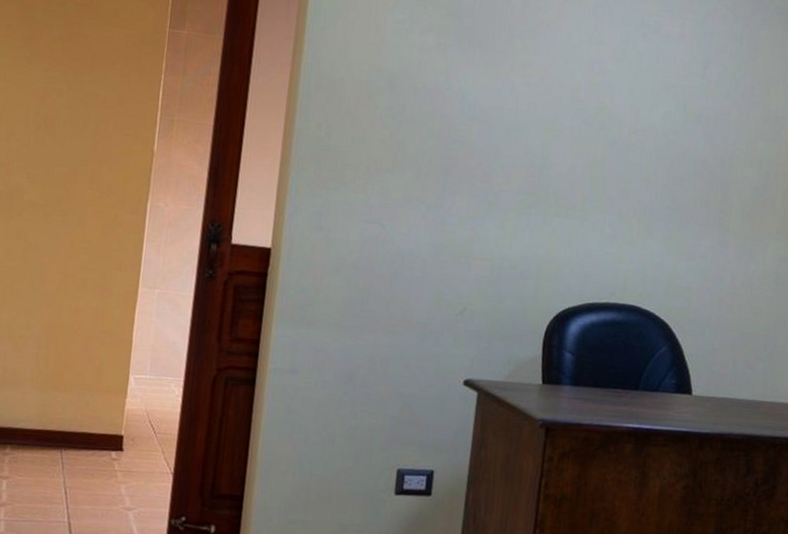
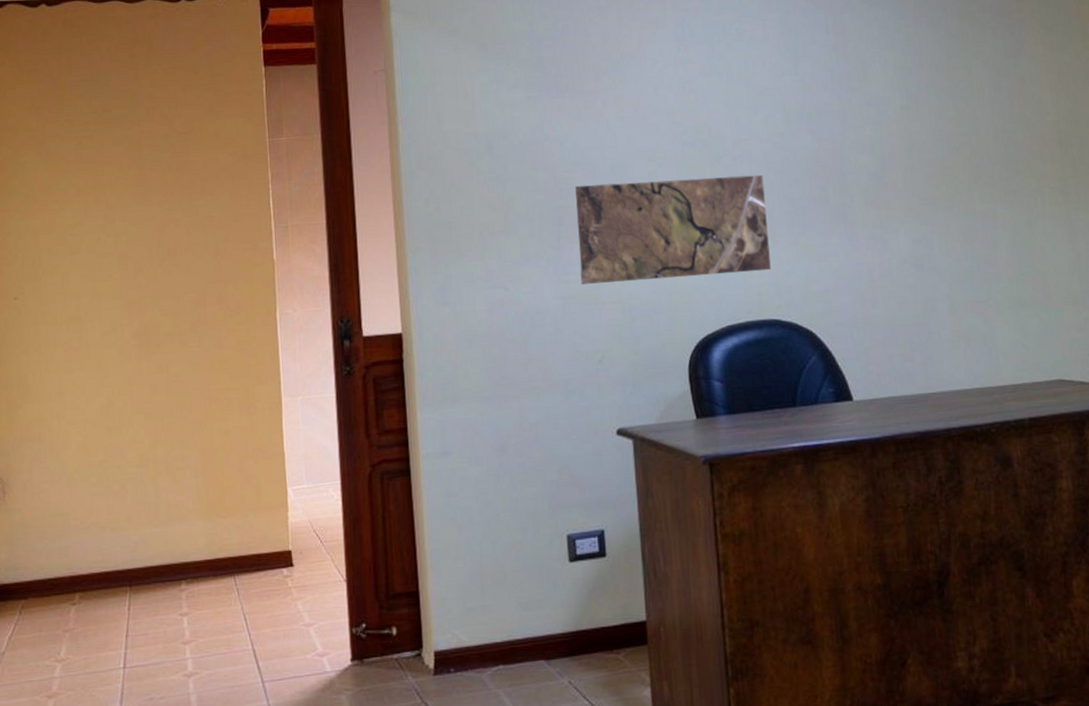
map: none [457,140,652,259] -> present [575,174,771,284]

